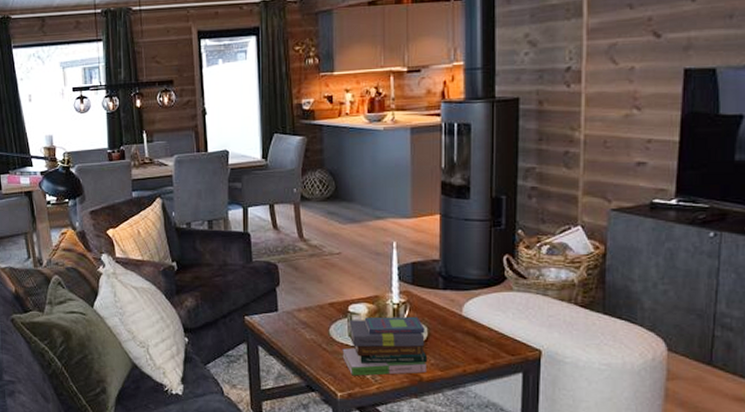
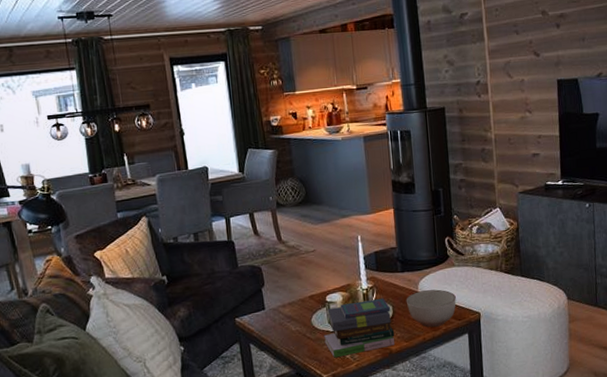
bowl: none [445,315,510,359] -> present [406,289,456,327]

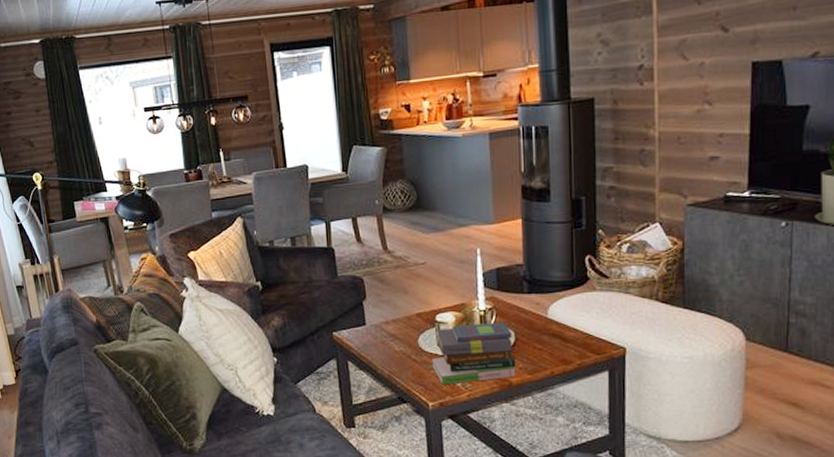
bowl: present [406,289,456,327] -> none [531,316,595,360]

